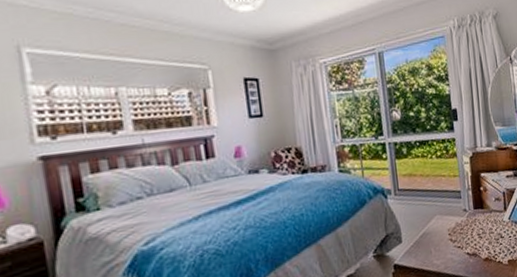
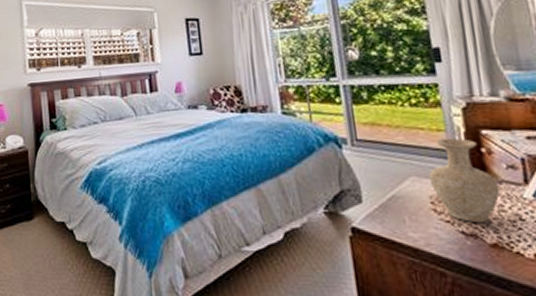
vase: none [448,181,491,245] -> present [428,137,501,224]

